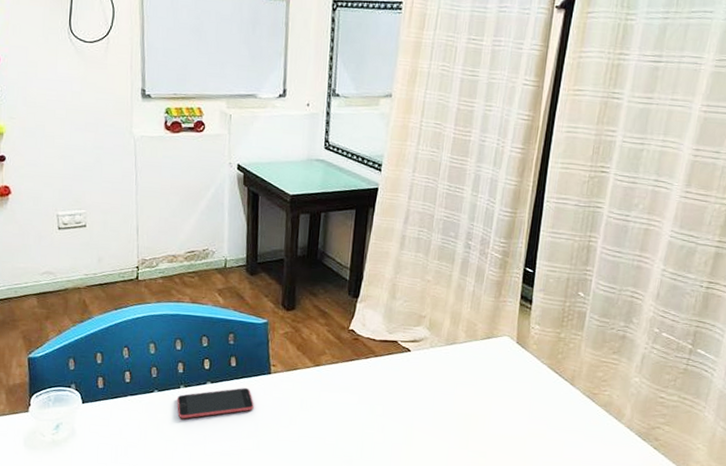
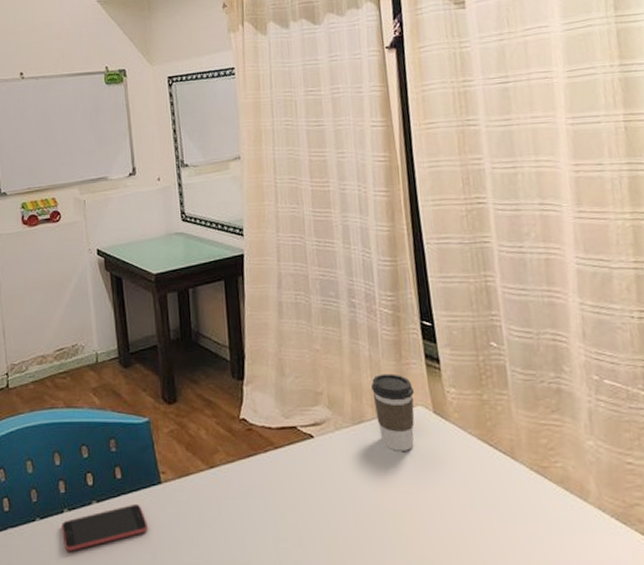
coffee cup: none [467,307,505,370] -> present [371,373,415,451]

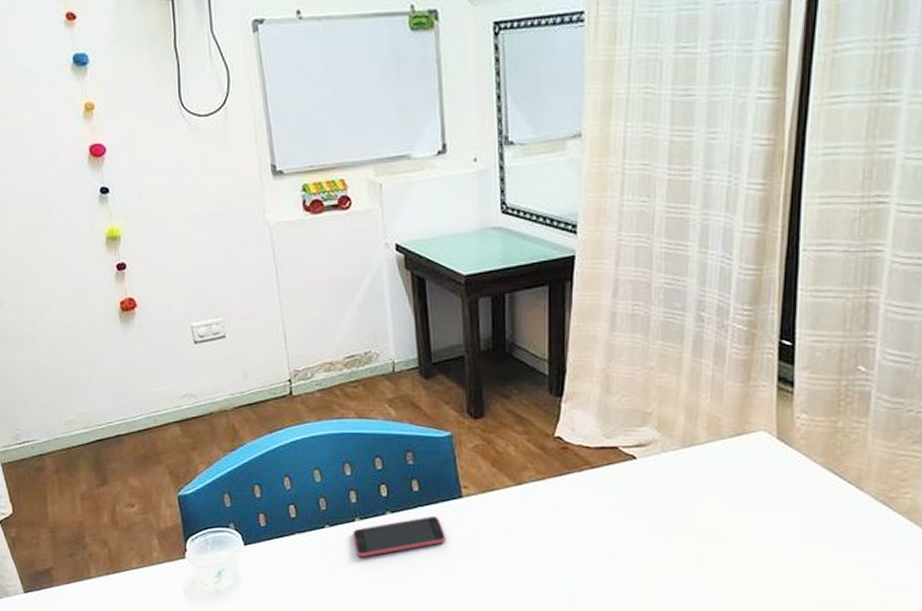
coffee cup: present [371,373,415,451] -> none [710,396,759,476]

